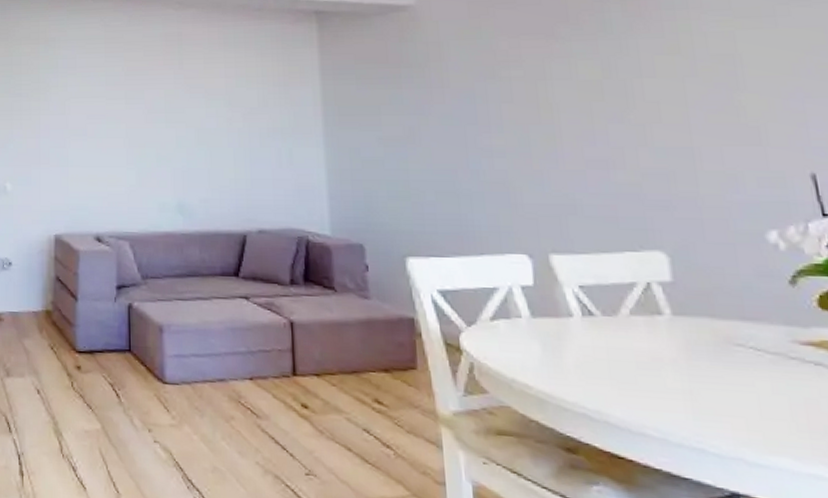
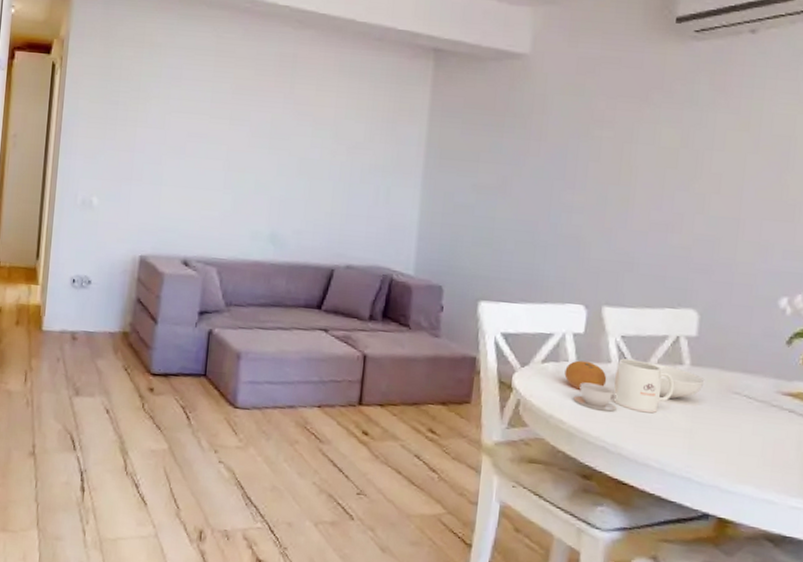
fruit: none [519,316,572,349] -> present [564,360,607,390]
teacup: none [536,340,591,373] -> present [573,382,617,412]
mug: none [580,311,658,373] -> present [614,358,675,414]
bowl: none [616,314,695,355] -> present [646,362,705,399]

